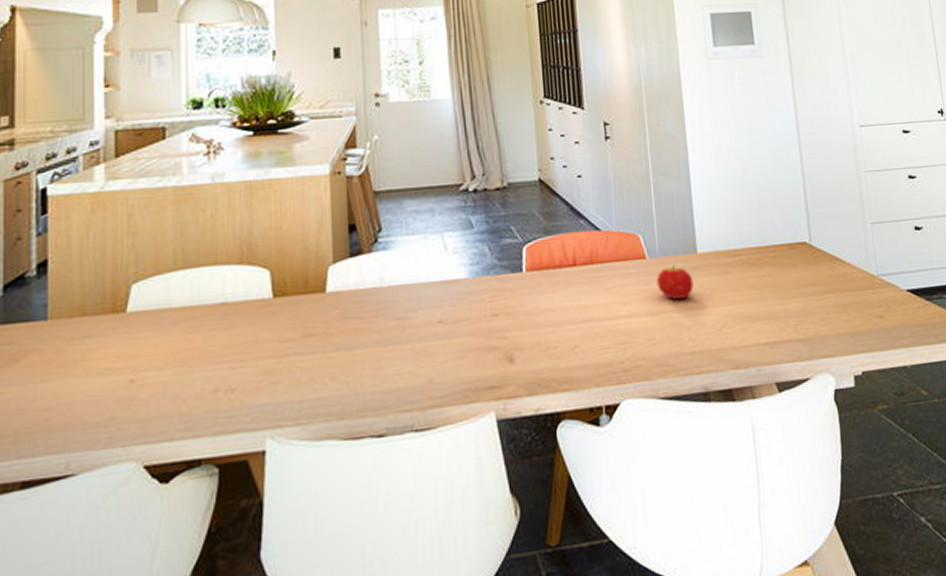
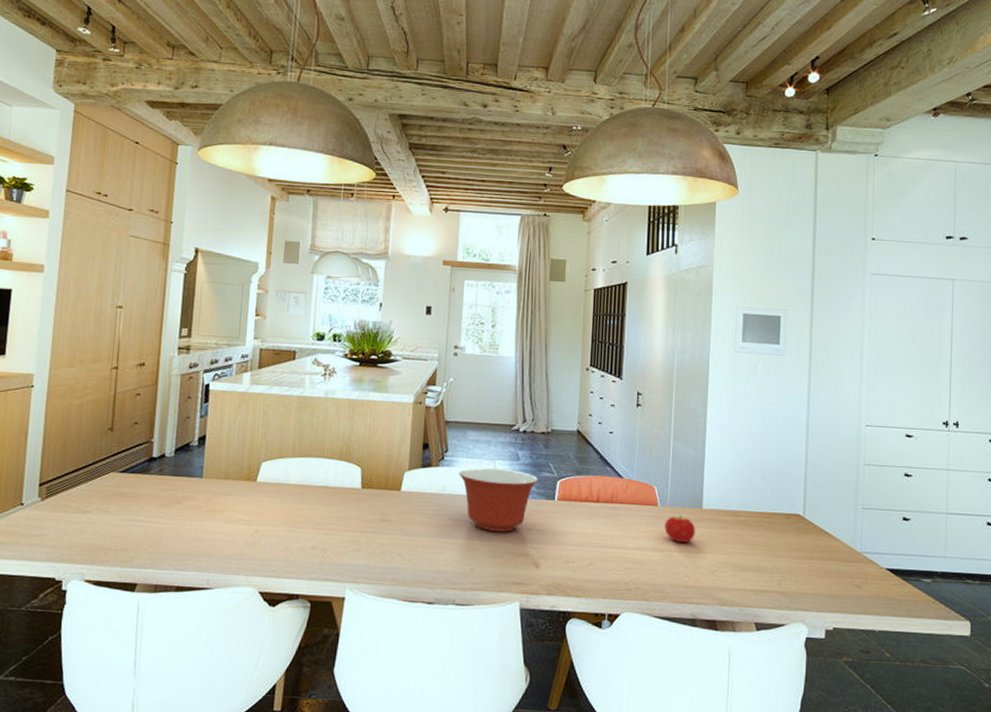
mixing bowl: none [399,242,500,326] -> present [459,468,539,532]

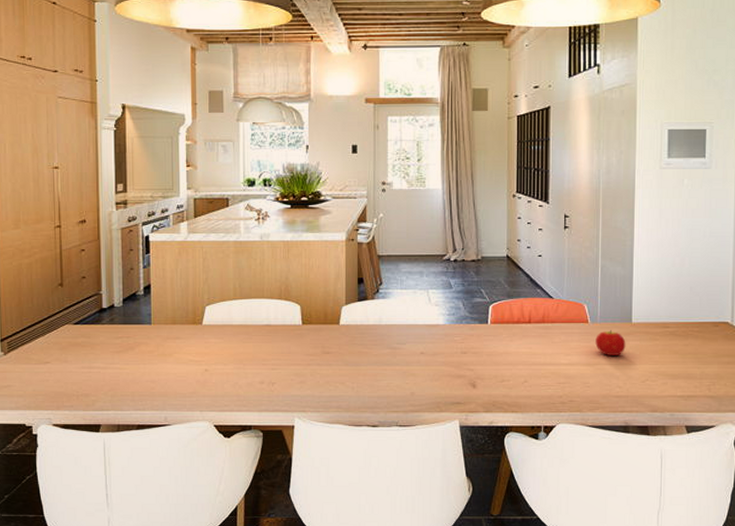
mixing bowl: present [459,468,539,532] -> none [394,298,472,356]

